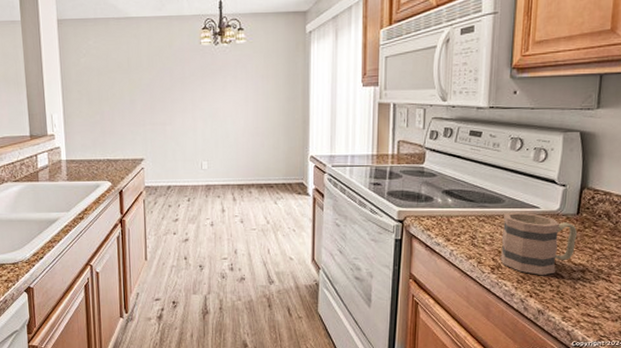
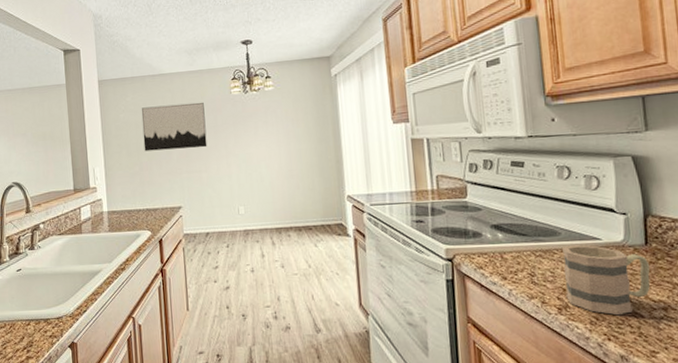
wall art: none [104,51,173,100] -> present [141,102,207,152]

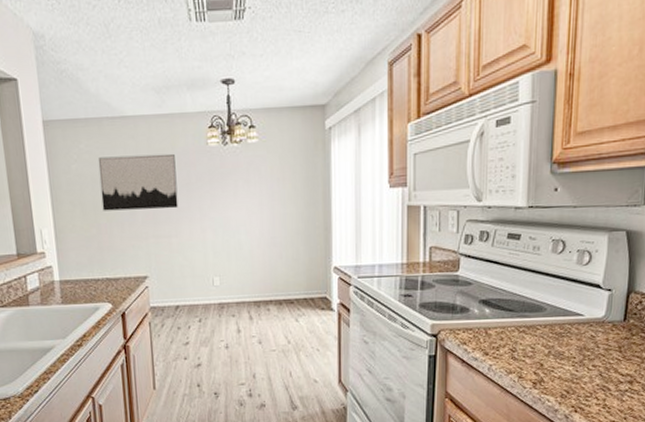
mug: present [562,245,651,316] -> none [542,320,625,389]

